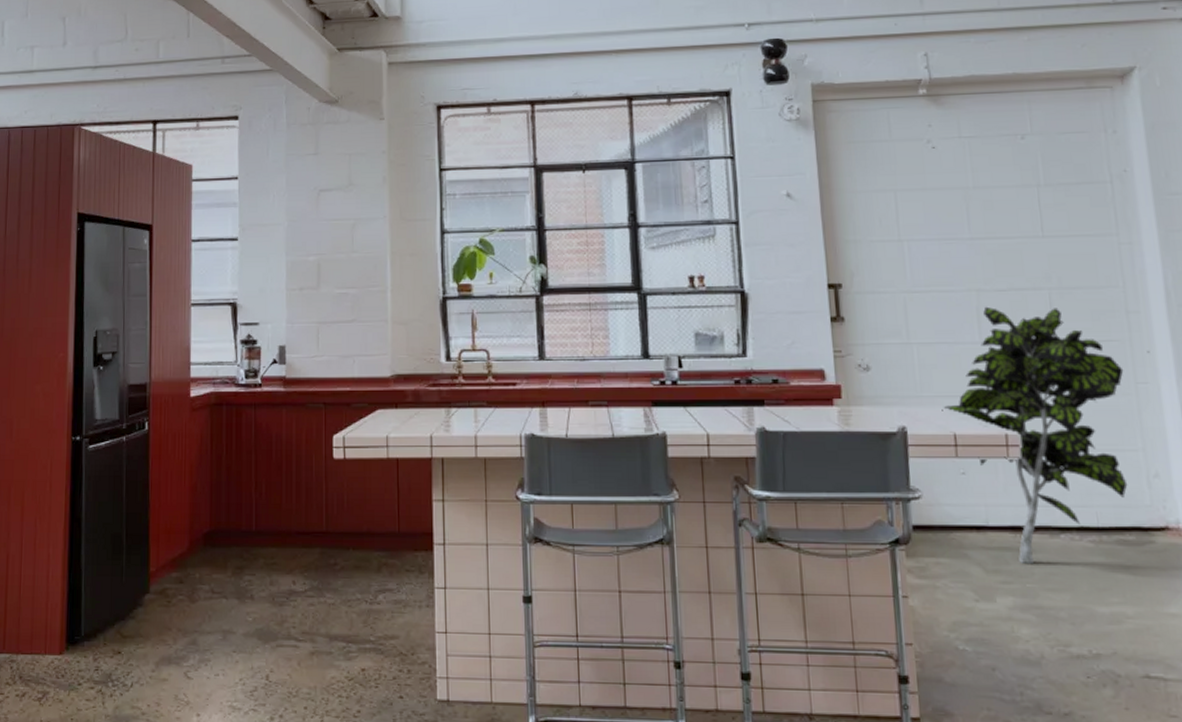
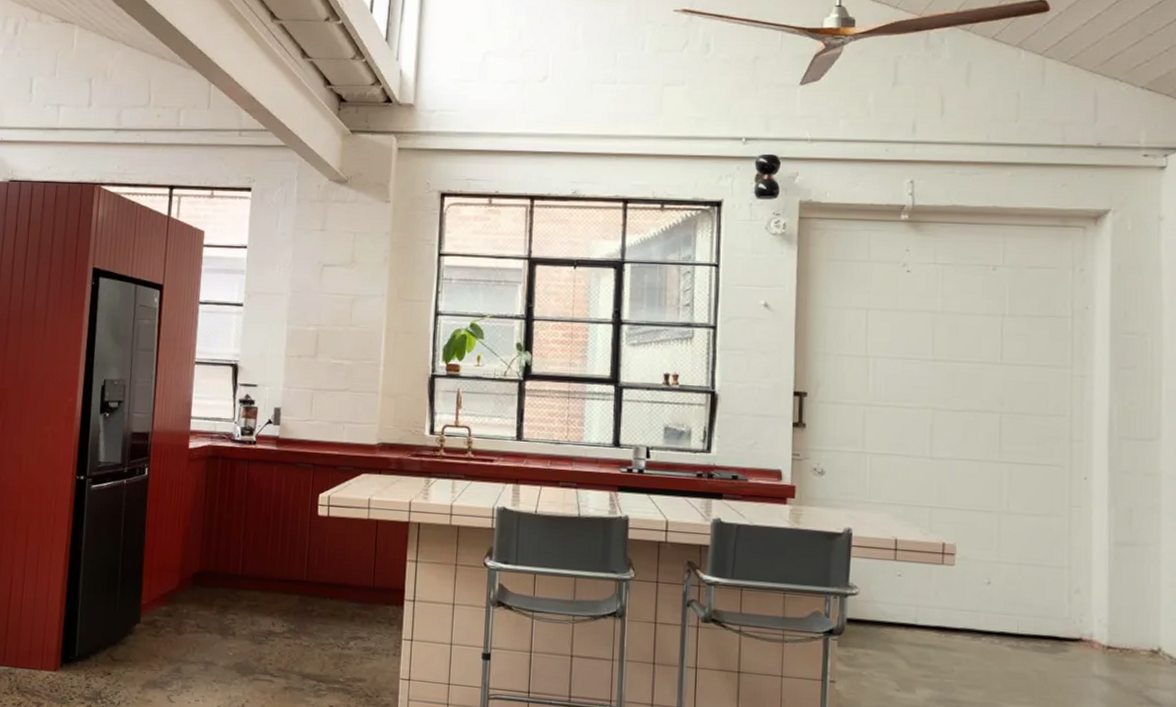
indoor plant: present [942,306,1128,565] -> none [886,424,1060,662]

